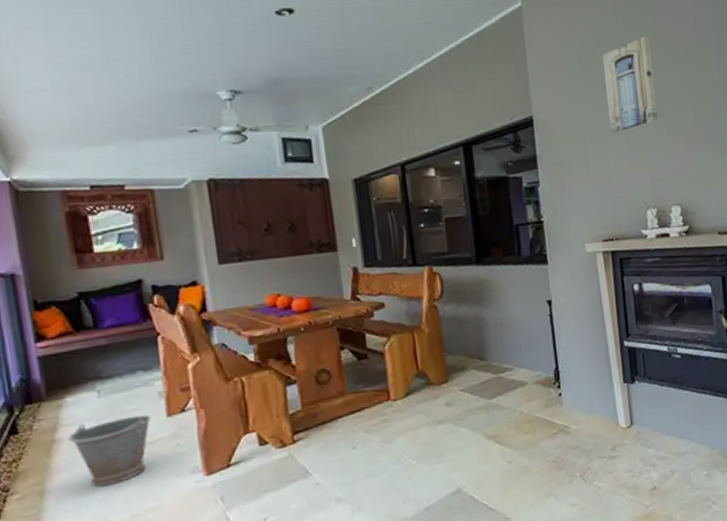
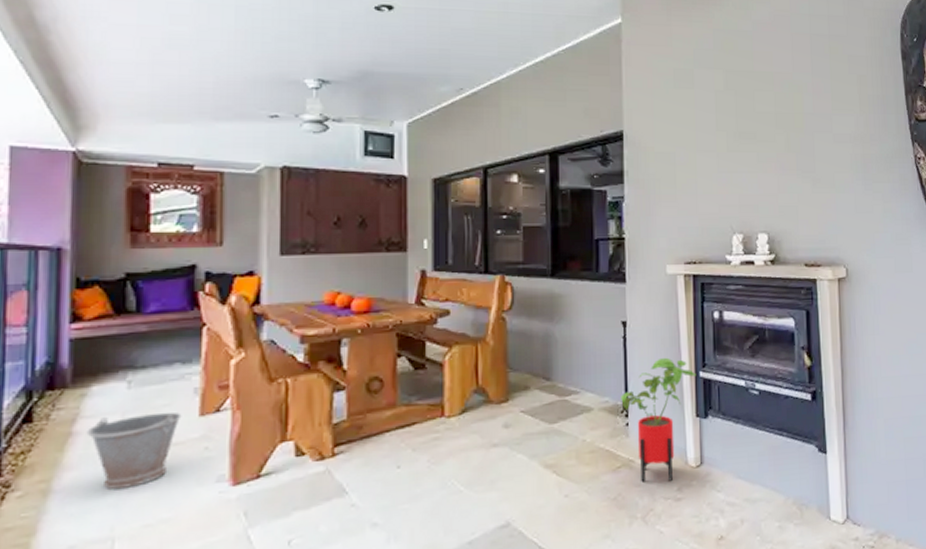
house plant: none [551,330,621,445] -> present [620,357,697,482]
wall art: present [602,36,659,134] -> none [698,62,750,155]

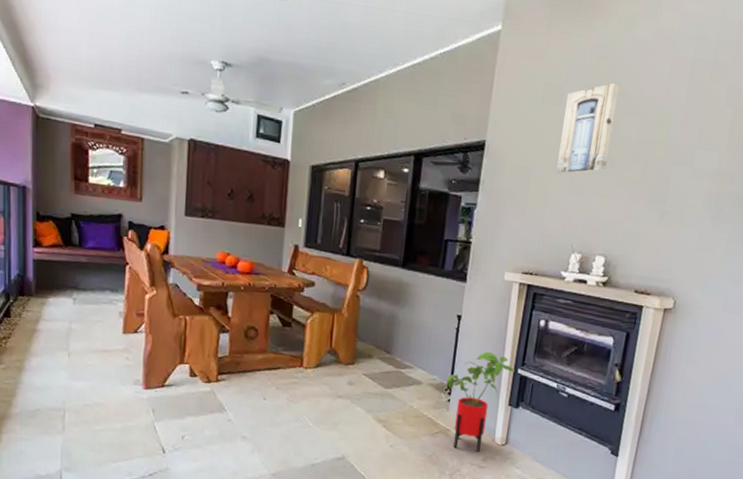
bucket: present [86,412,182,490] -> none [46,322,111,377]
wall art: none [698,62,750,155] -> present [555,82,620,175]

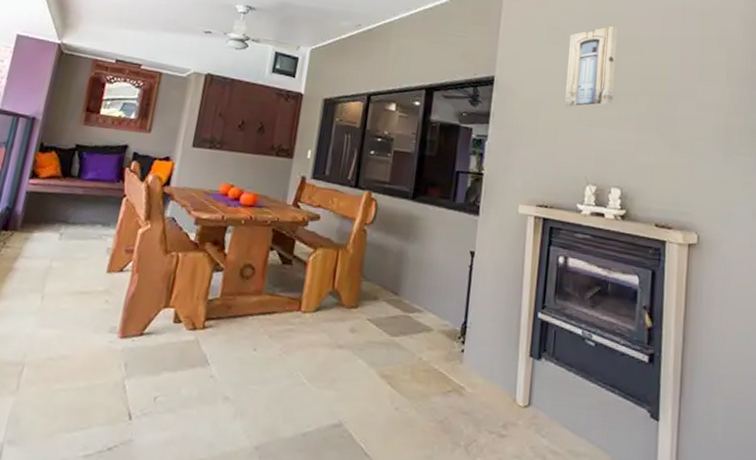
house plant: present [446,351,515,452] -> none [459,292,535,416]

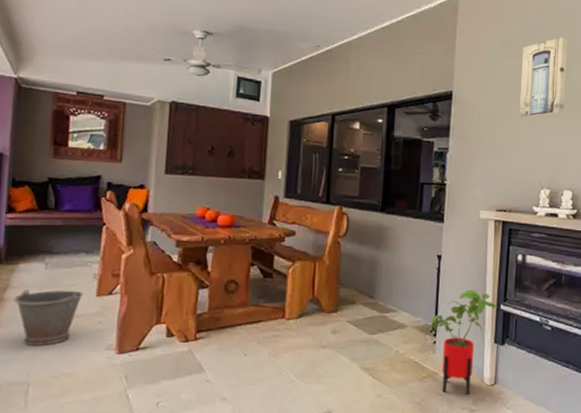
bucket: none [22,260,94,324] -> present [13,289,84,347]
house plant: none [459,292,535,416] -> present [430,289,498,394]

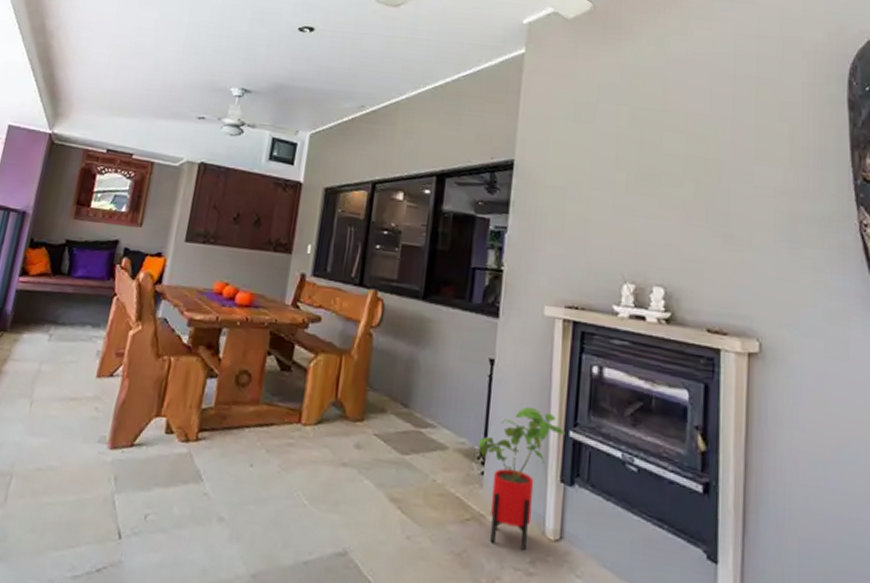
bucket: present [13,289,84,347] -> none [11,363,84,432]
wall art: present [518,36,568,118] -> none [595,99,657,194]

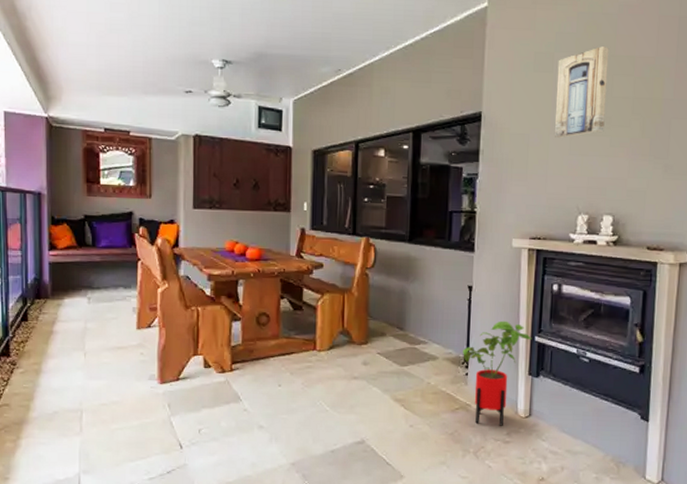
wall art: none [595,99,657,194] -> present [554,45,609,138]

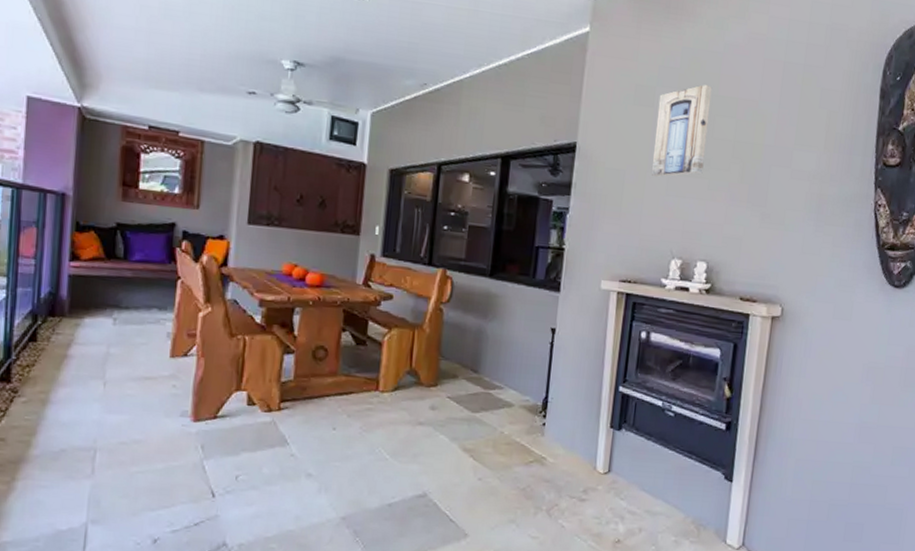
house plant: present [462,320,532,426] -> none [540,367,616,482]

